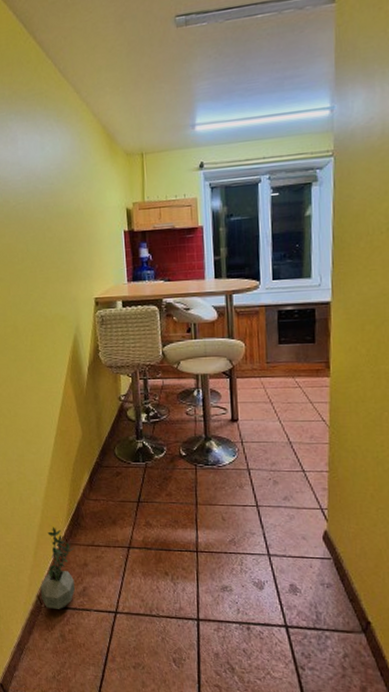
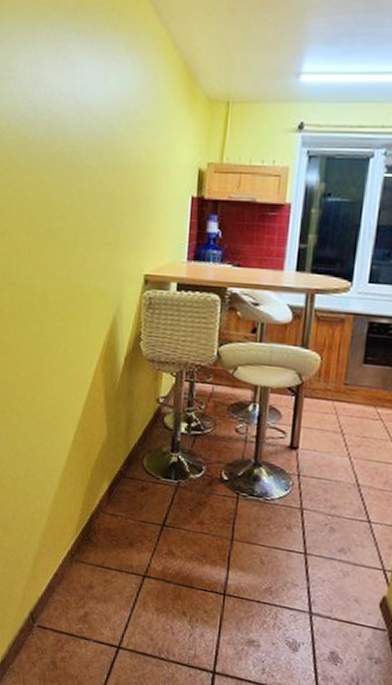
potted plant: present [40,526,75,609] -> none [34,537,81,633]

